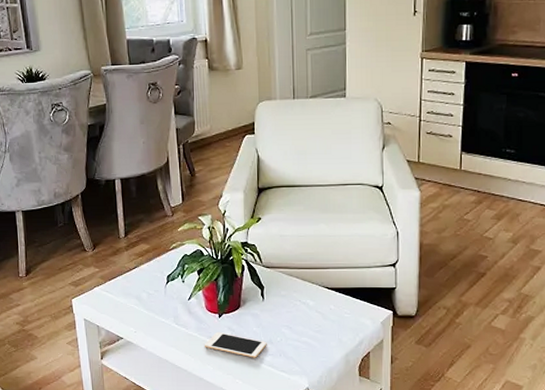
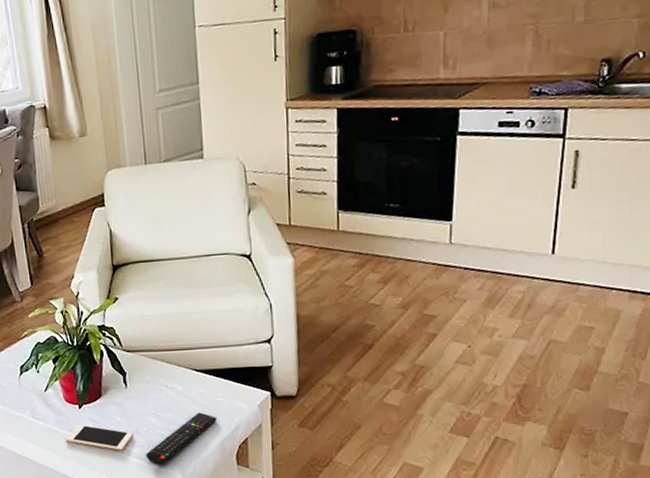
remote control: none [277,326,344,373] -> present [146,412,218,465]

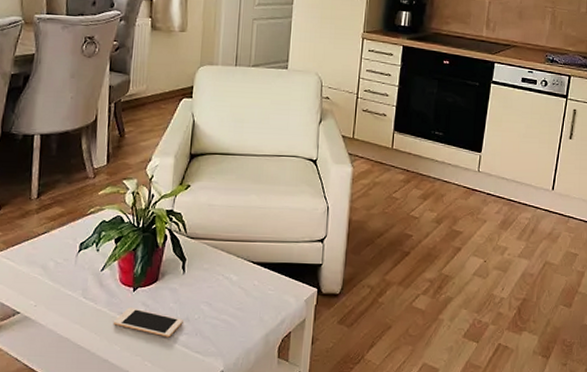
remote control: present [146,412,218,465] -> none [192,304,266,354]

